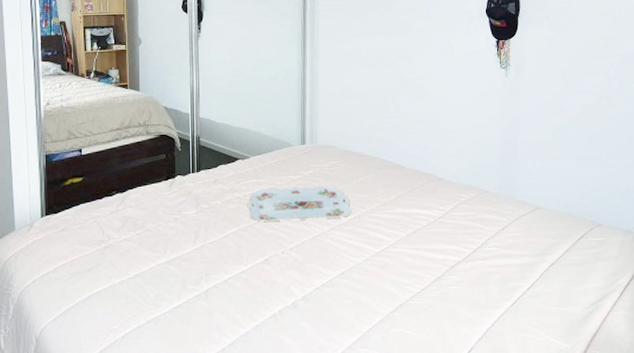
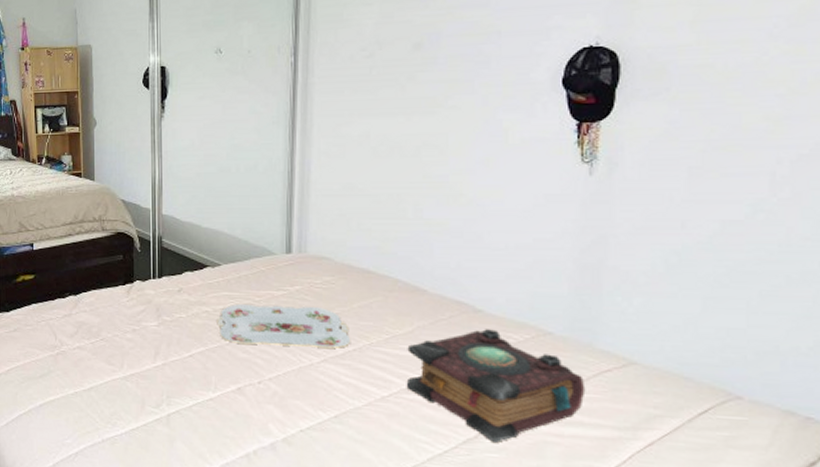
book: none [393,192,511,278] -> present [406,329,586,443]

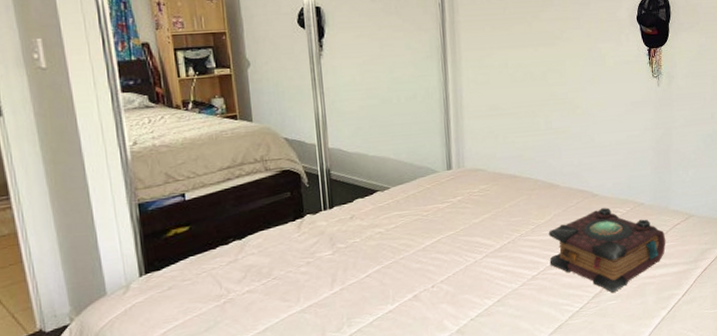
serving tray: present [217,304,351,348] -> none [390,212,506,257]

